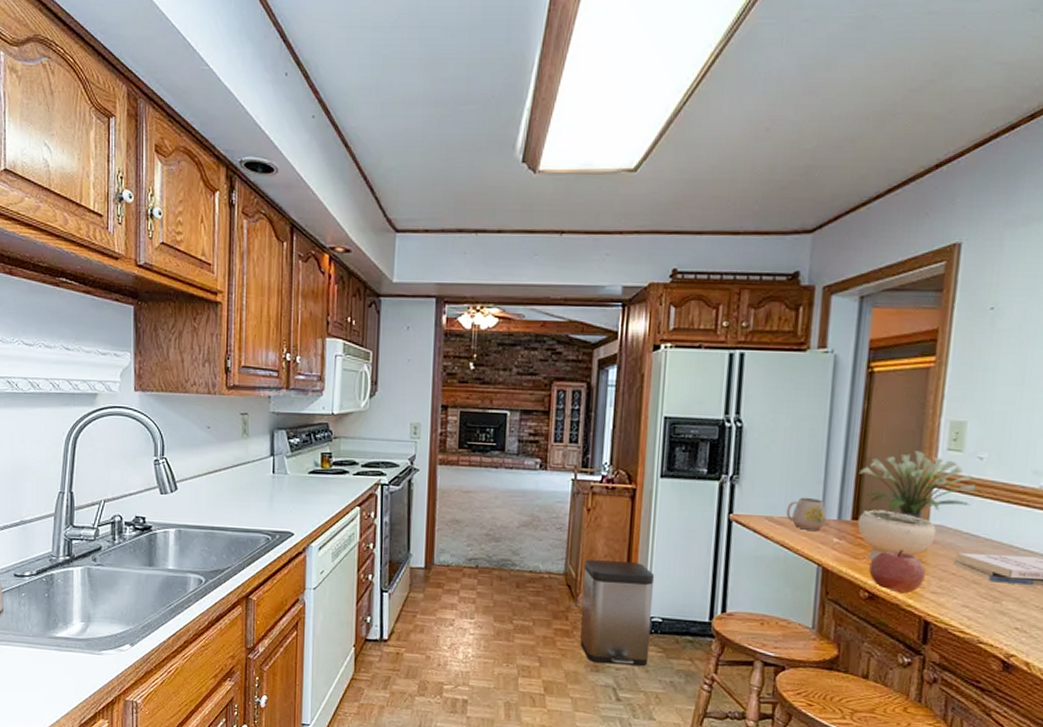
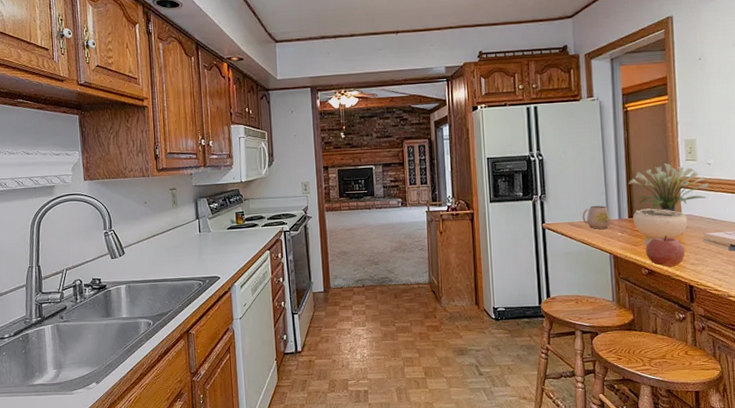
pedal bin: present [580,560,655,667] -> none [442,268,499,349]

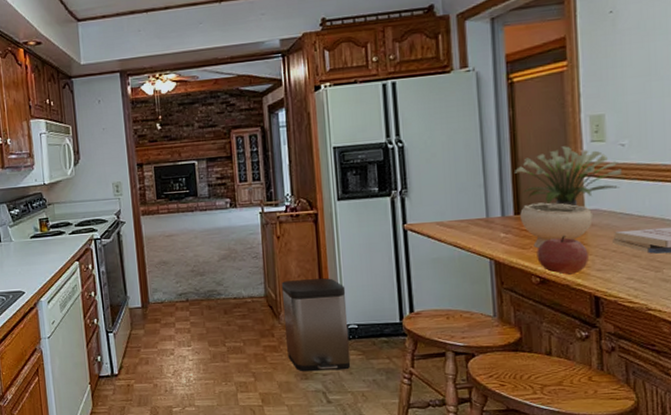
pedal bin: none [442,268,499,349] -> present [281,278,351,372]
mug: present [582,205,611,229] -> none [454,200,492,230]

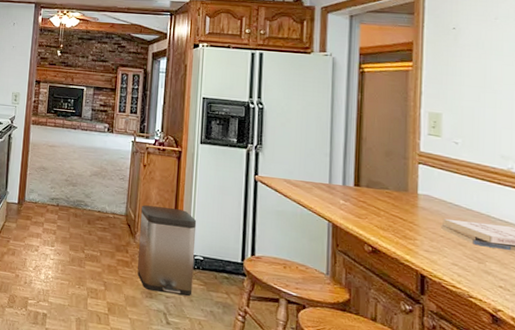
flower arrangement: present [514,146,622,207] -> none [357,134,454,189]
bowl: present [520,202,594,249] -> none [359,179,426,220]
fruit: present [537,234,590,275] -> none [371,212,419,250]

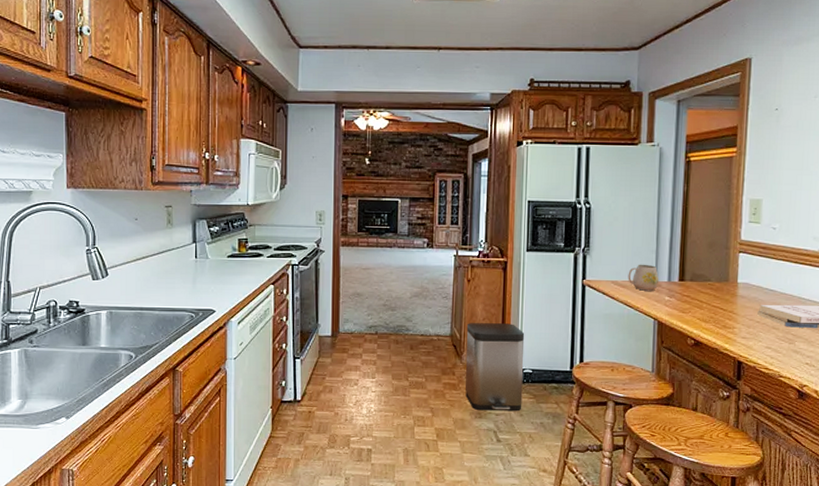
mug: none [301,165,334,193] -> present [628,264,659,291]

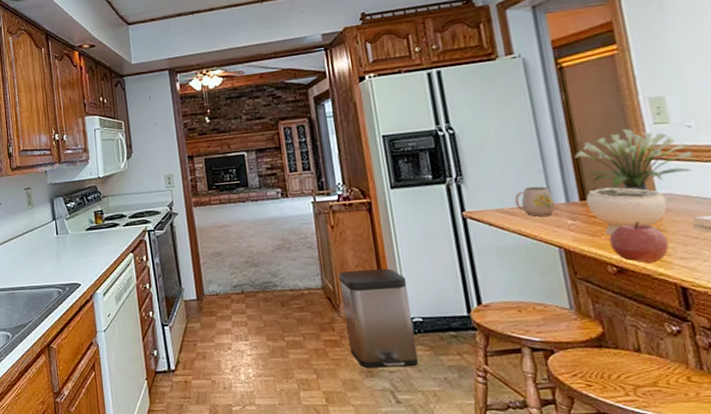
flower arrangement: none [682,224,771,279] -> present [574,129,693,191]
bowl: none [683,272,745,314] -> present [586,187,668,236]
fruit: none [694,303,737,340] -> present [609,220,670,264]

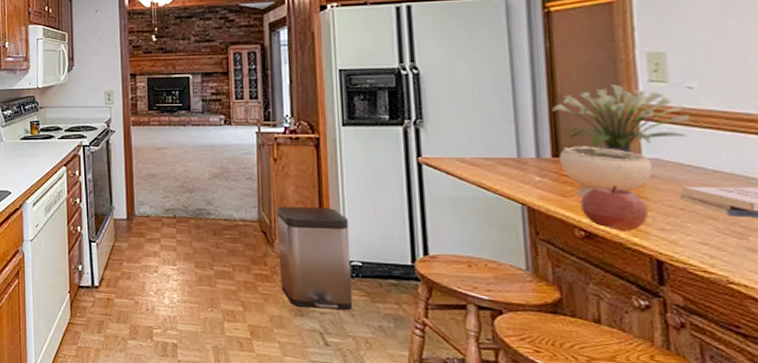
mug: present [514,186,556,217] -> none [478,137,524,170]

